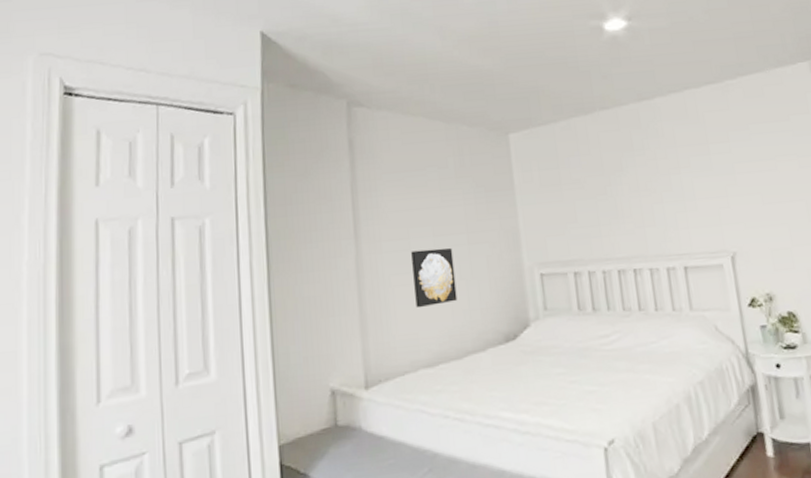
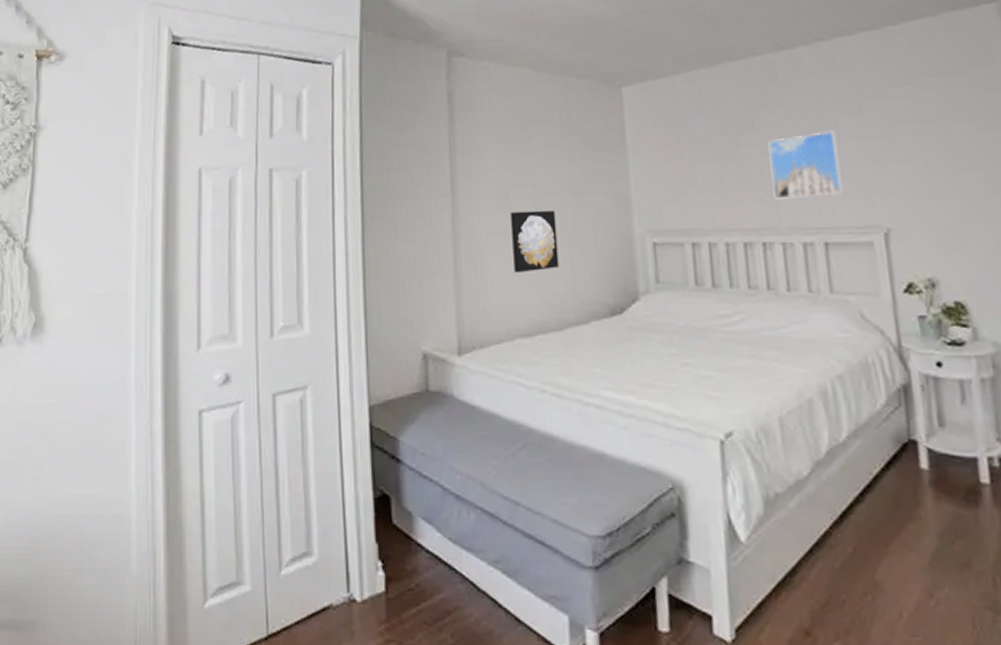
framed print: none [634,170,697,231] -> present [767,130,843,199]

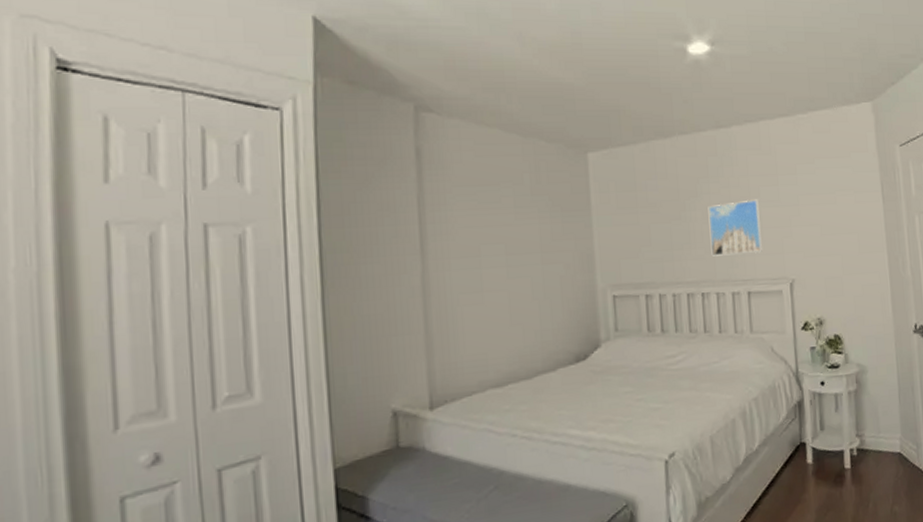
wall art: present [511,210,559,274] -> none [482,267,529,328]

